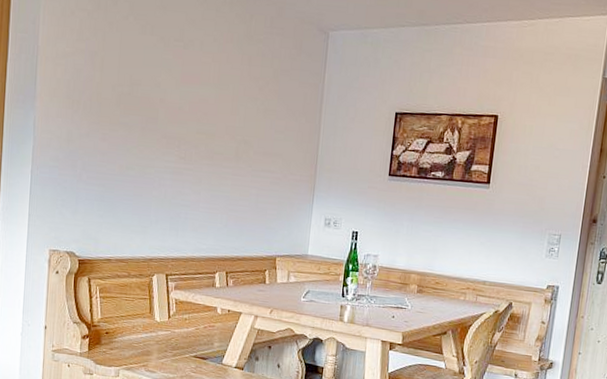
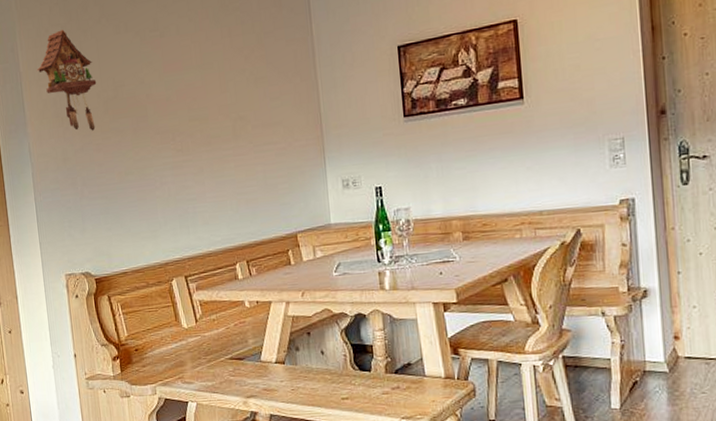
cuckoo clock: none [55,15,114,120] -> present [36,29,97,131]

